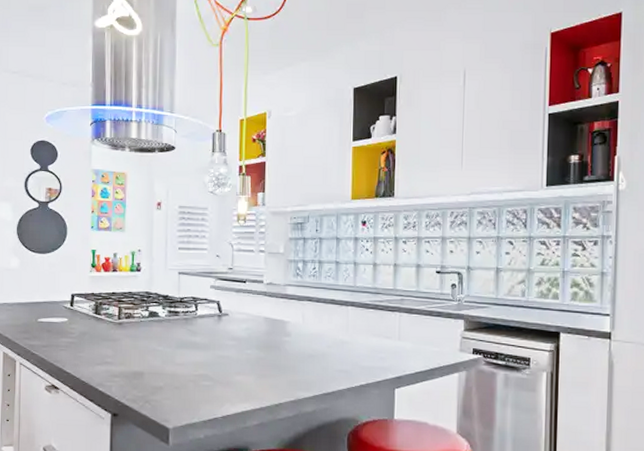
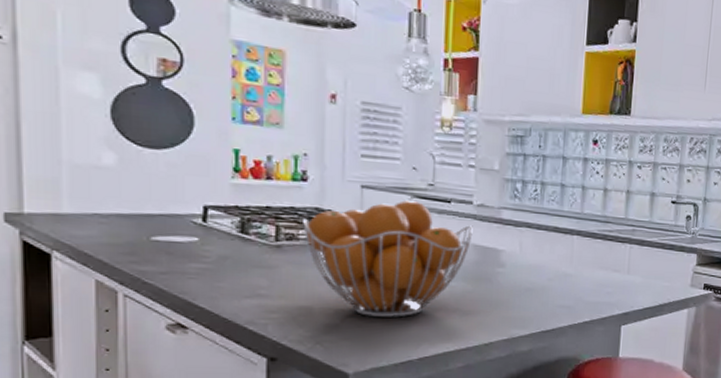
fruit basket: none [136,283,264,381] -> present [301,200,473,318]

